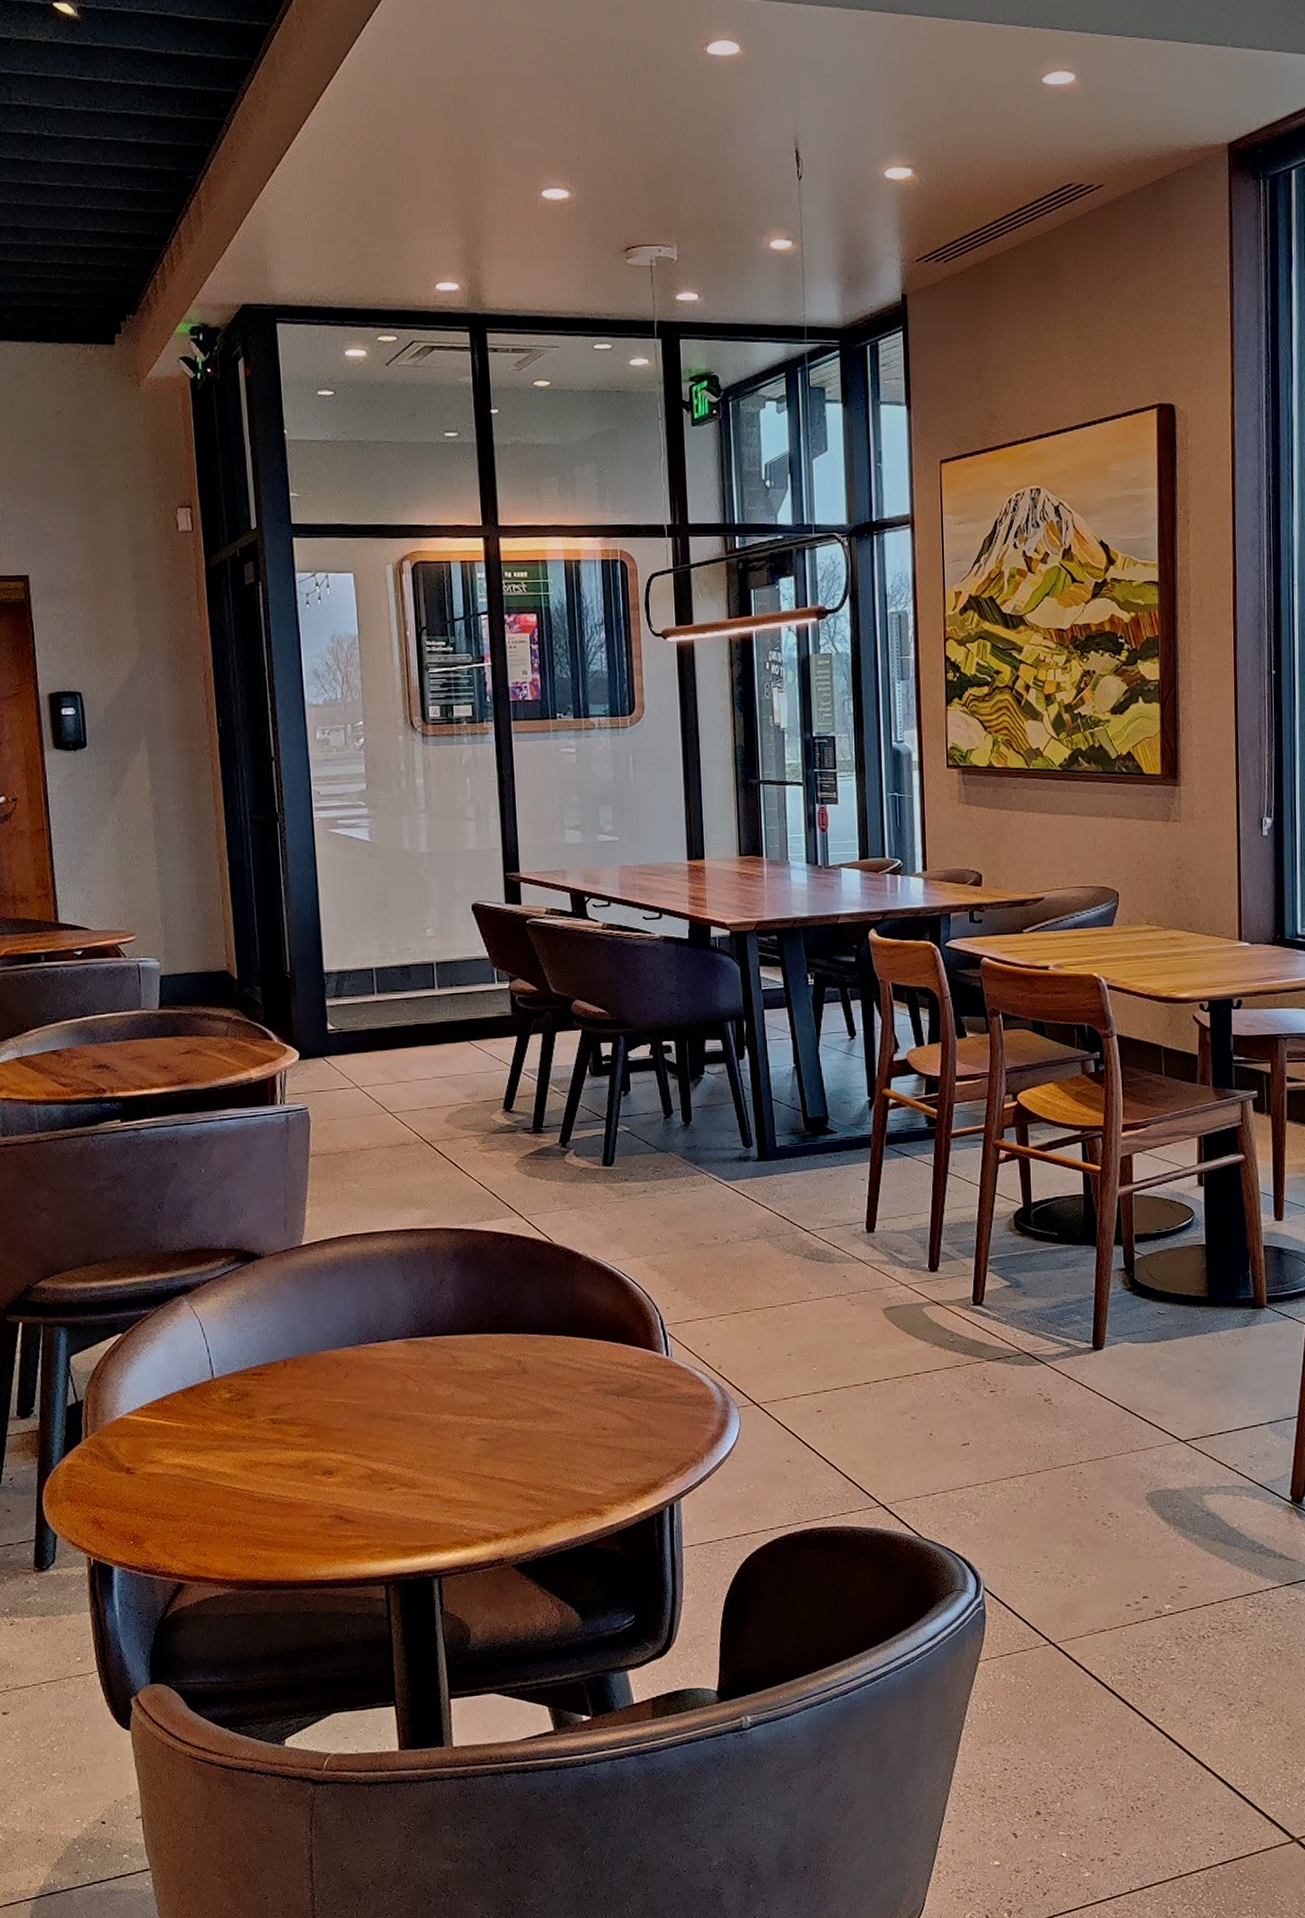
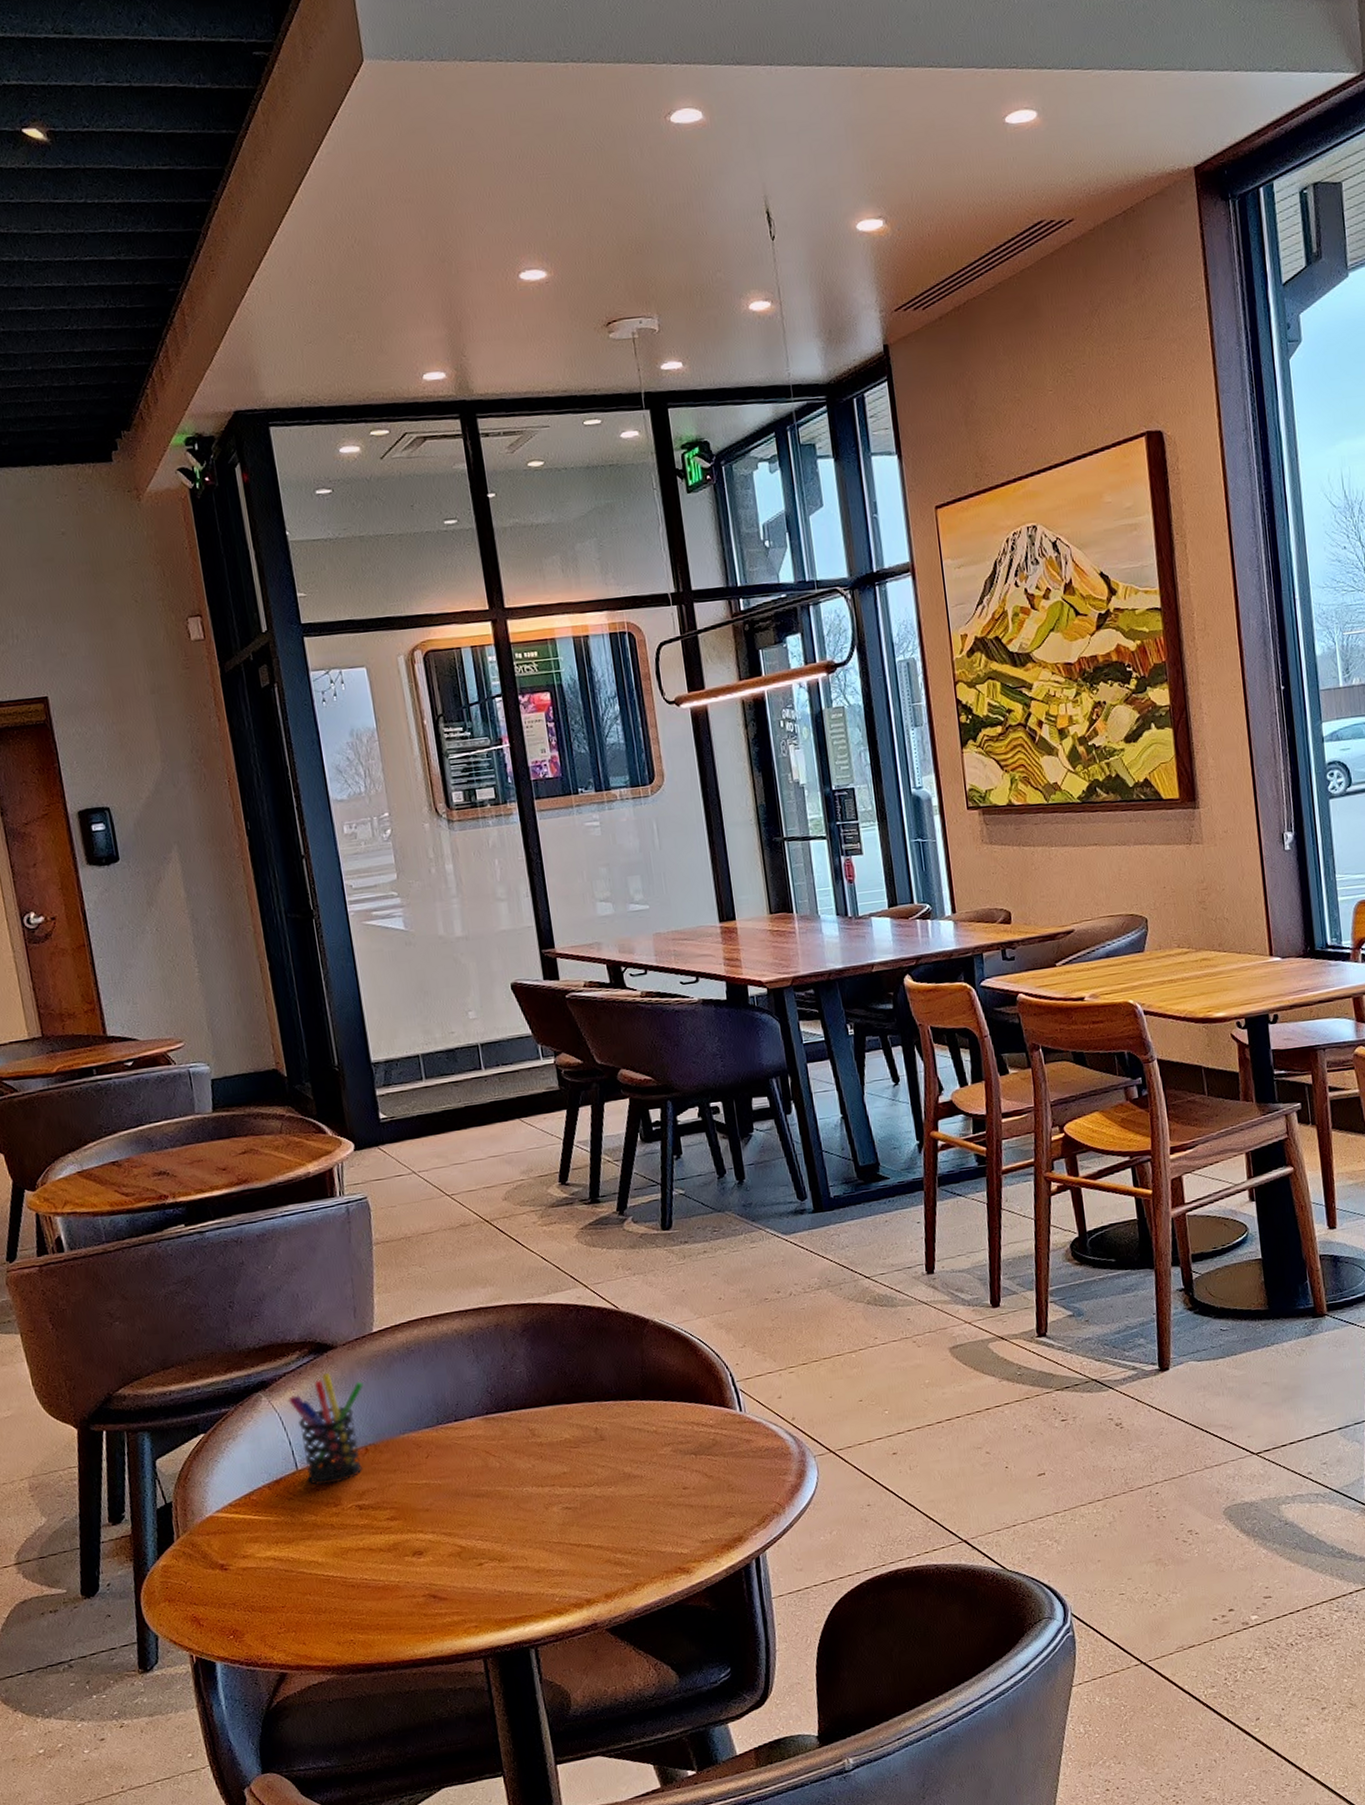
pen holder: none [210,1283,287,1396] -> present [288,1373,363,1485]

